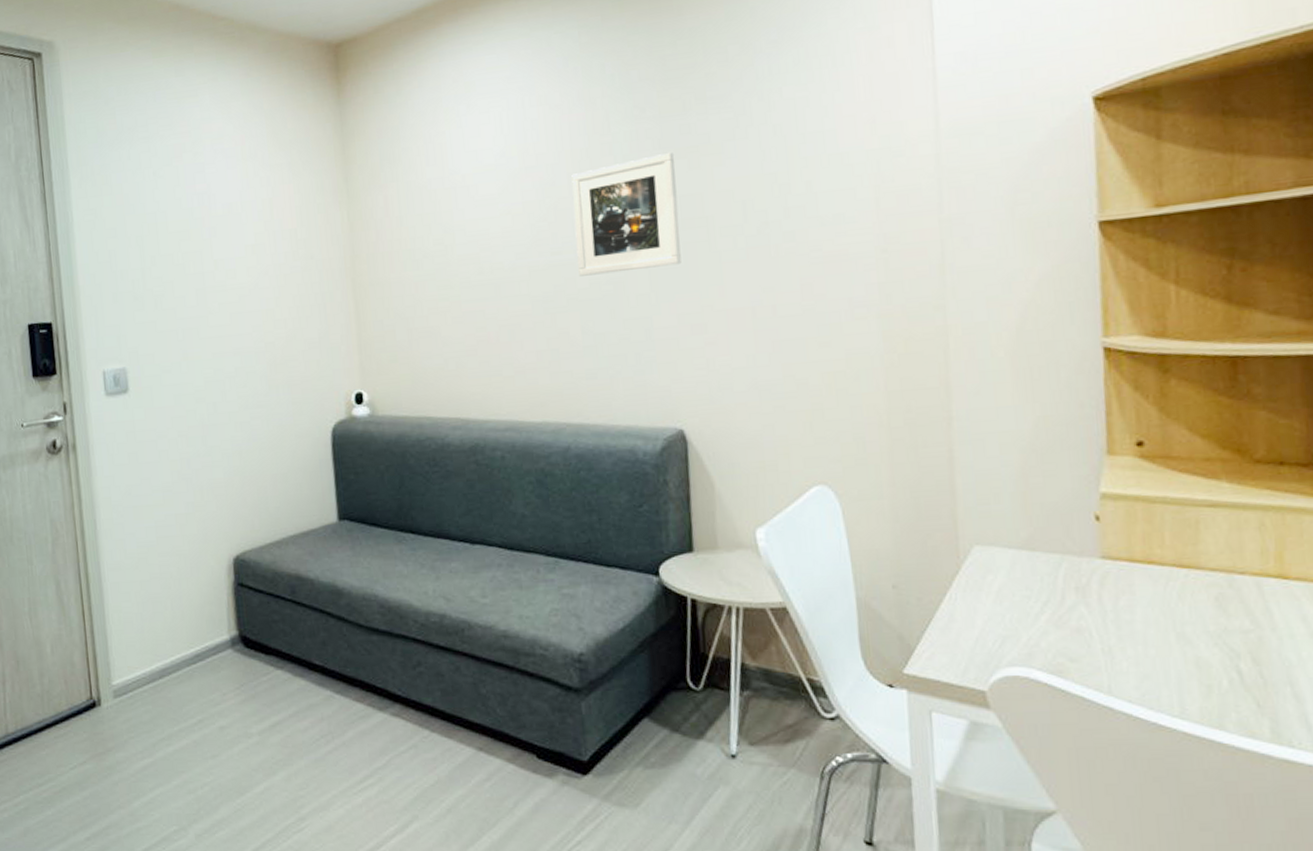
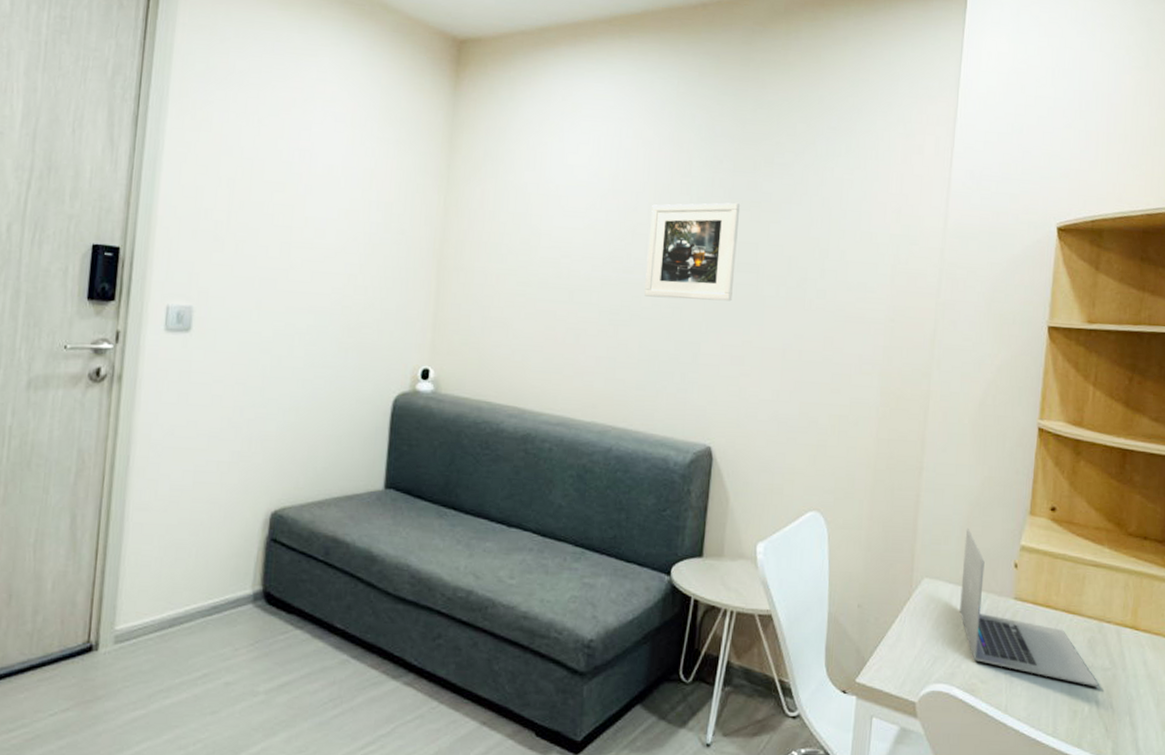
laptop: none [1021,480,1239,655] -> present [960,527,1099,688]

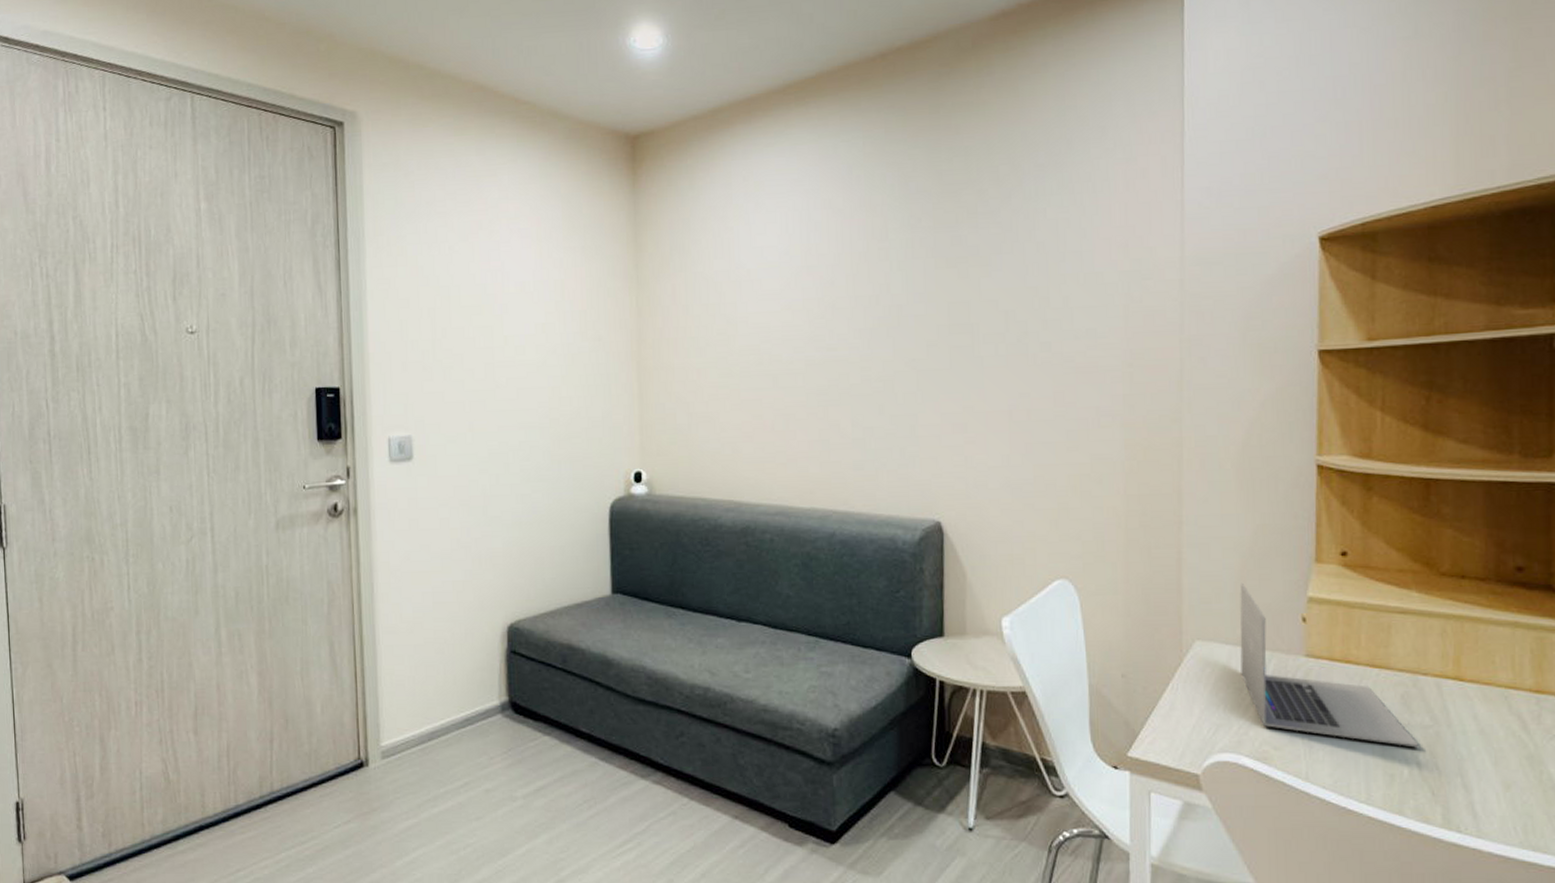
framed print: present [644,202,741,302] -> none [850,261,947,373]

